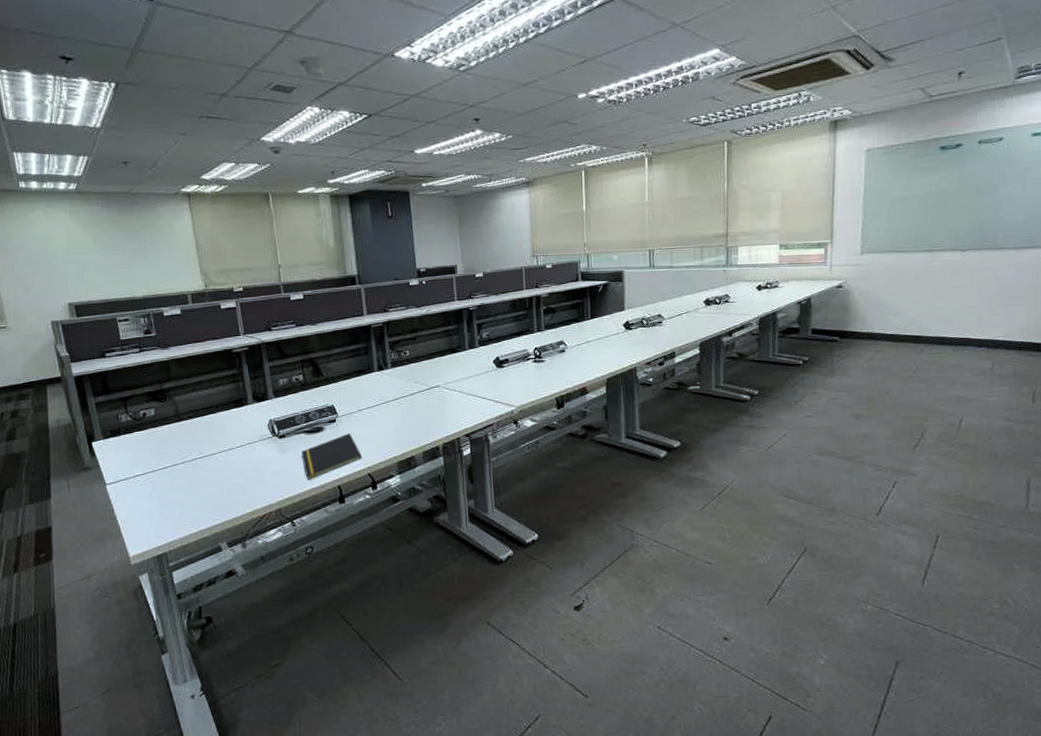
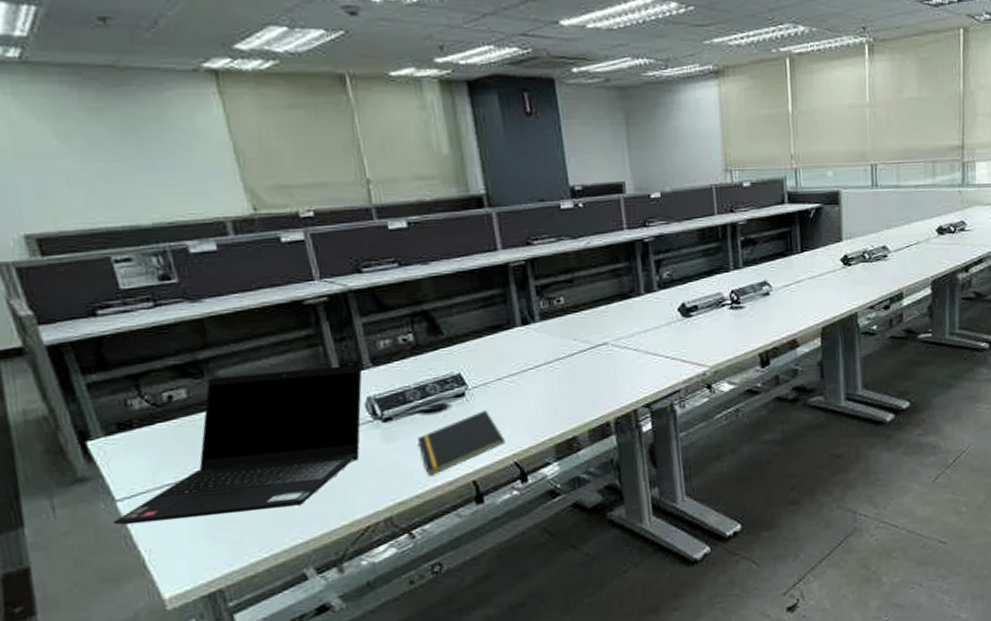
laptop computer: none [104,396,267,502] -> present [113,364,362,526]

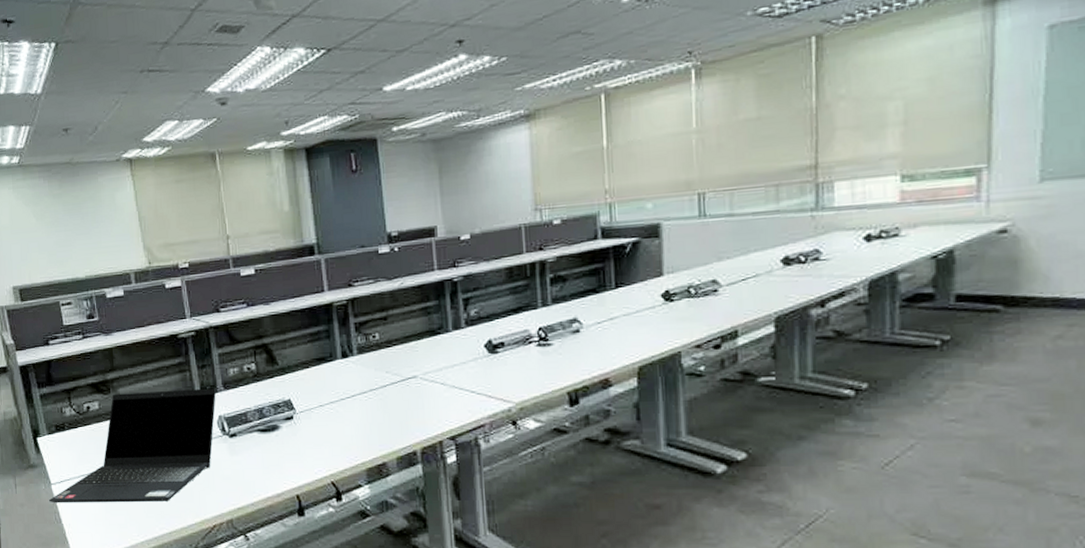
notepad: present [418,410,506,476] -> none [255,433,325,487]

